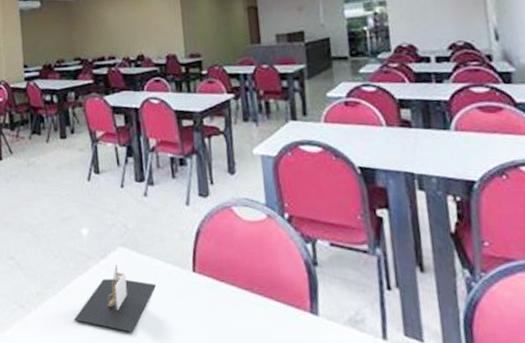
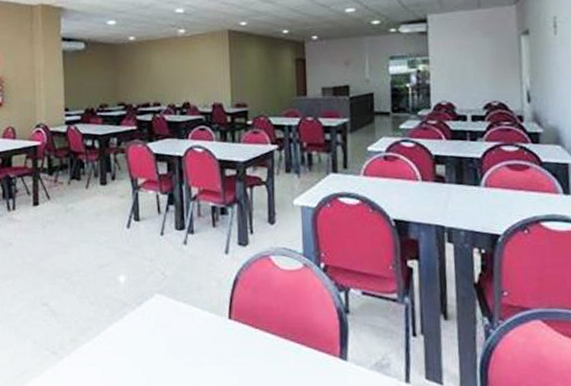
napkin holder: present [74,265,156,332] -> none [107,312,191,377]

